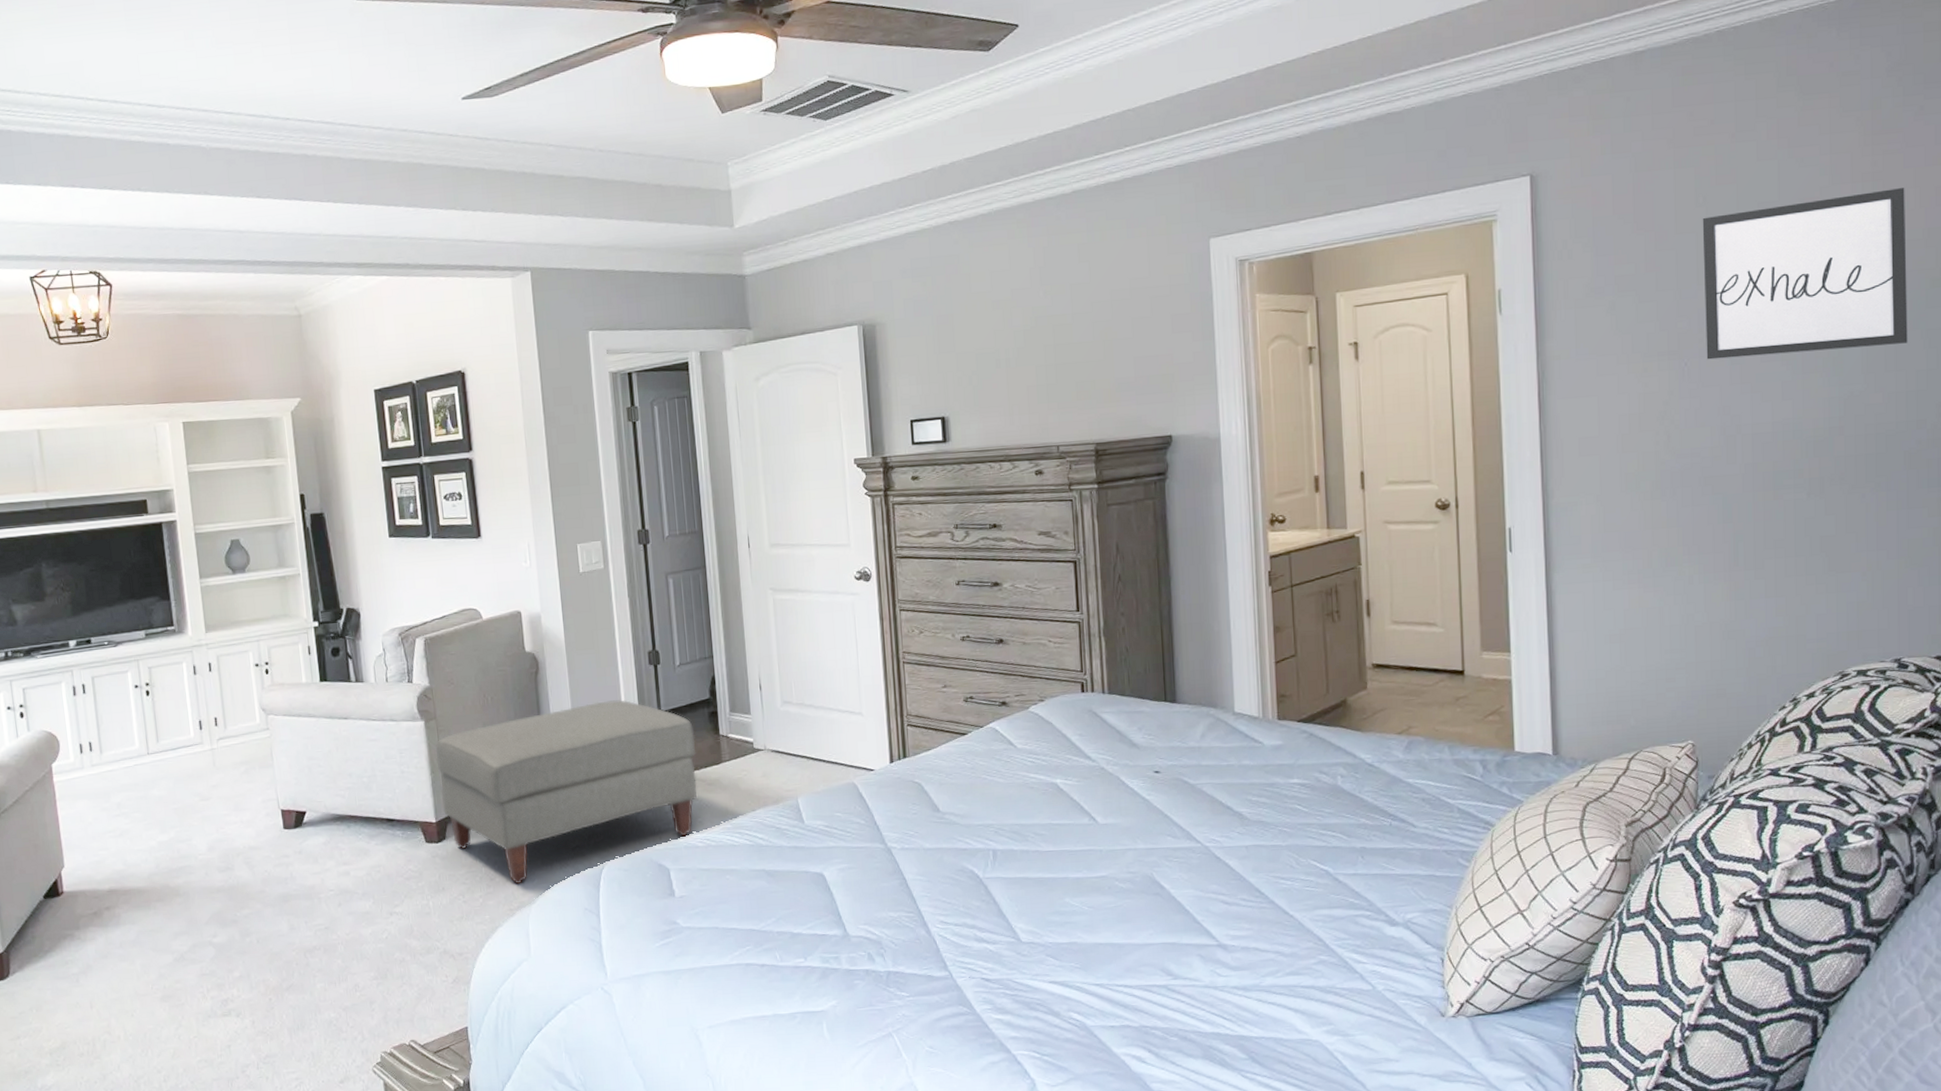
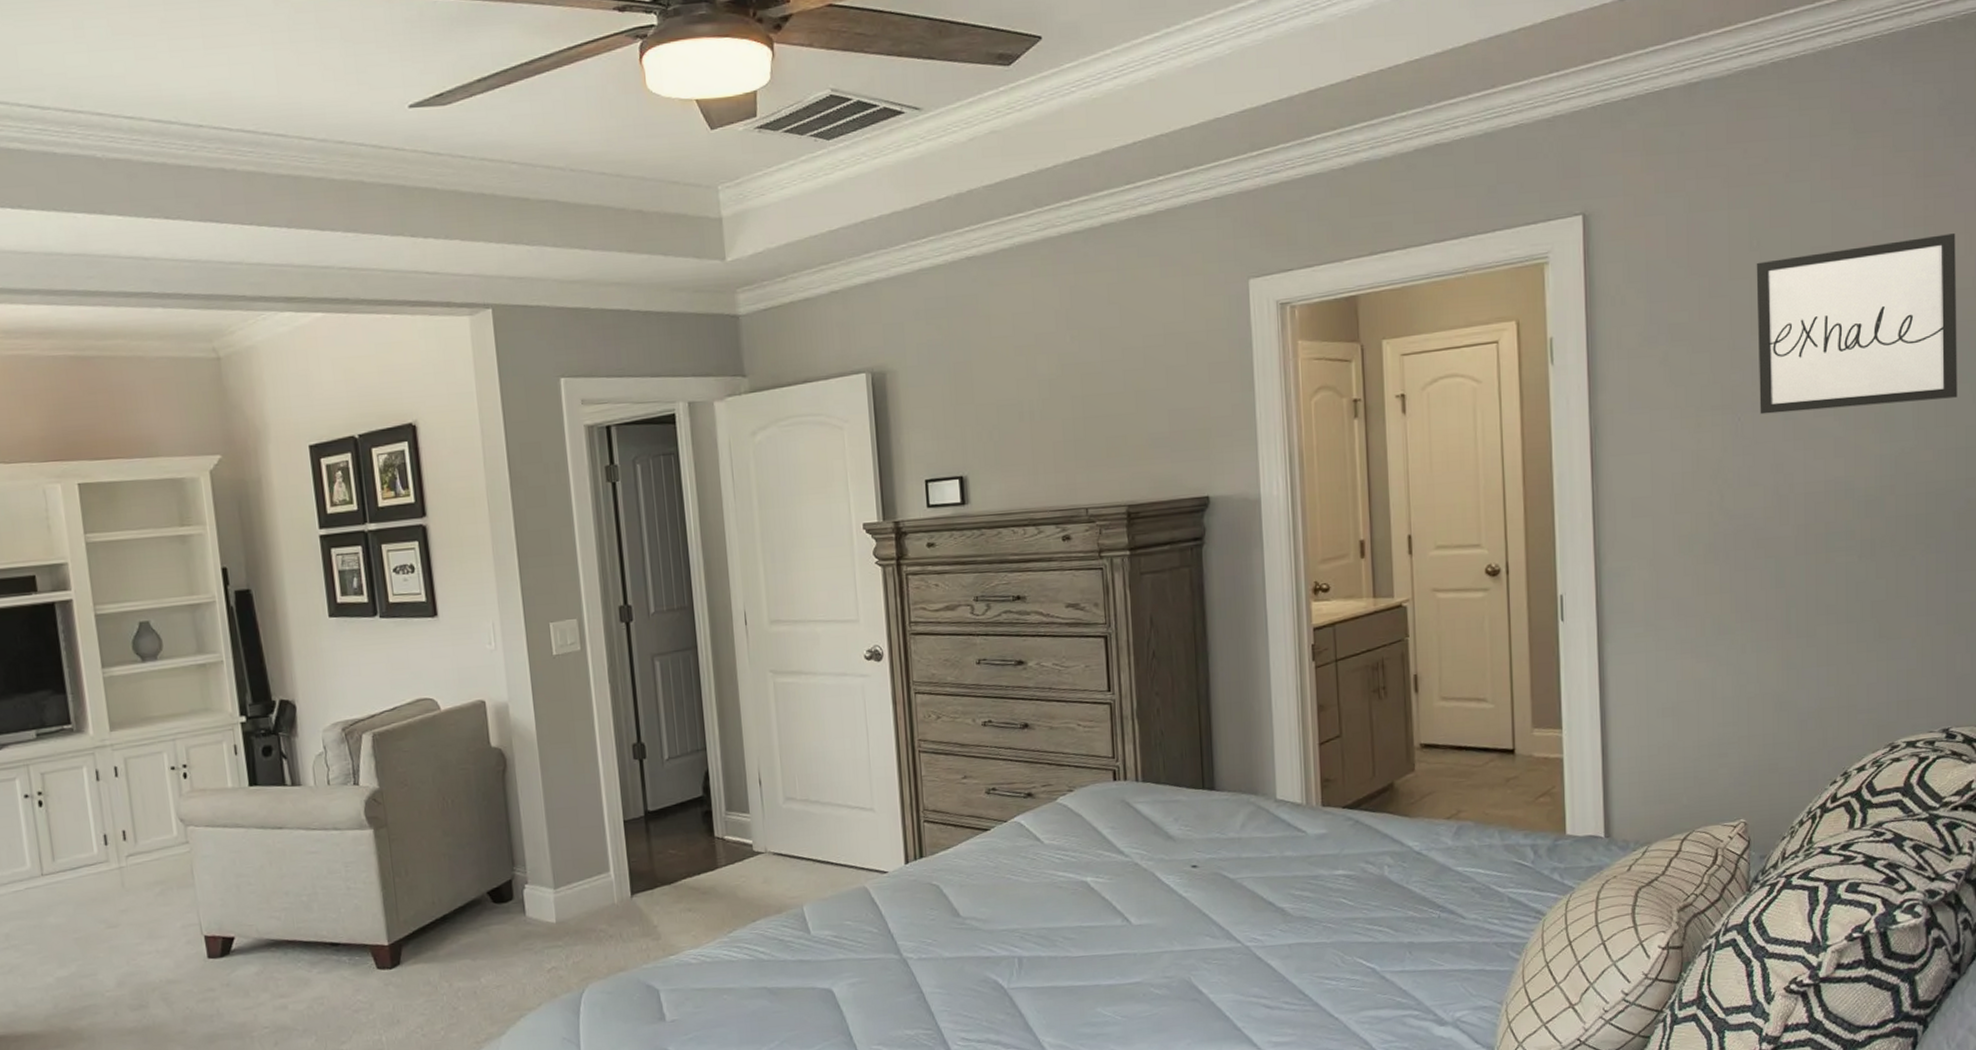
ottoman: present [435,699,697,885] -> none [386,799,690,1014]

